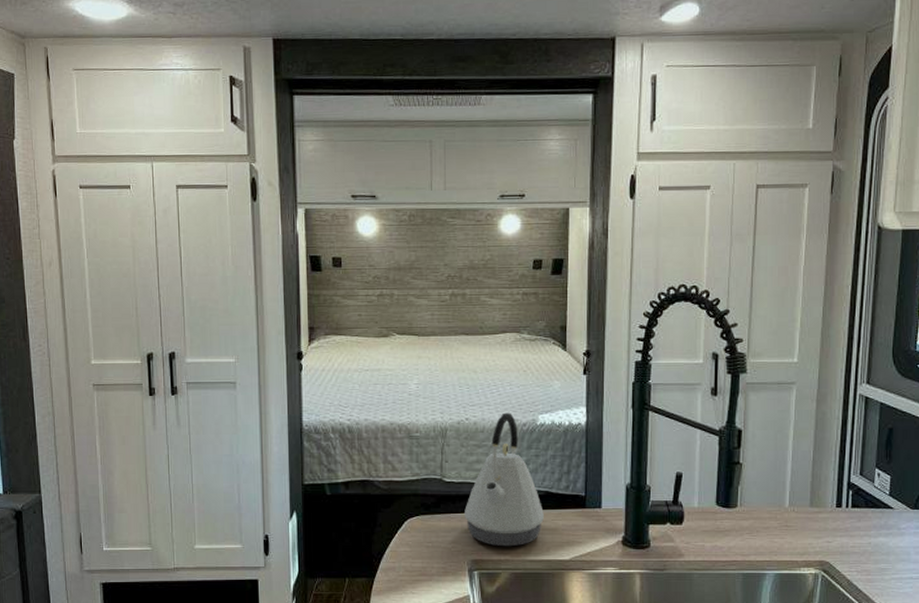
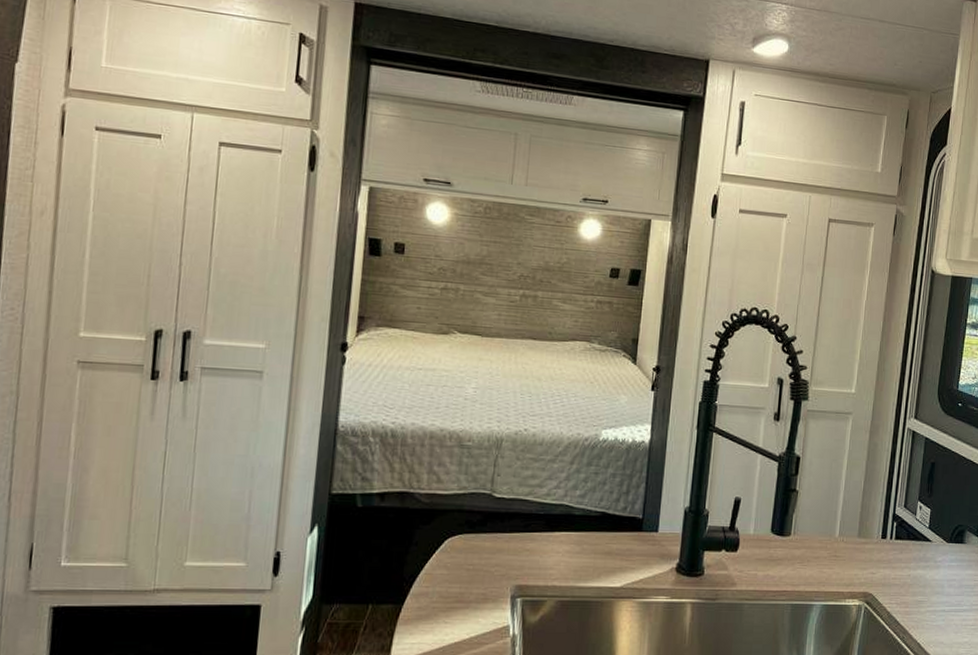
kettle: present [464,412,544,547] -> none [512,425,598,572]

